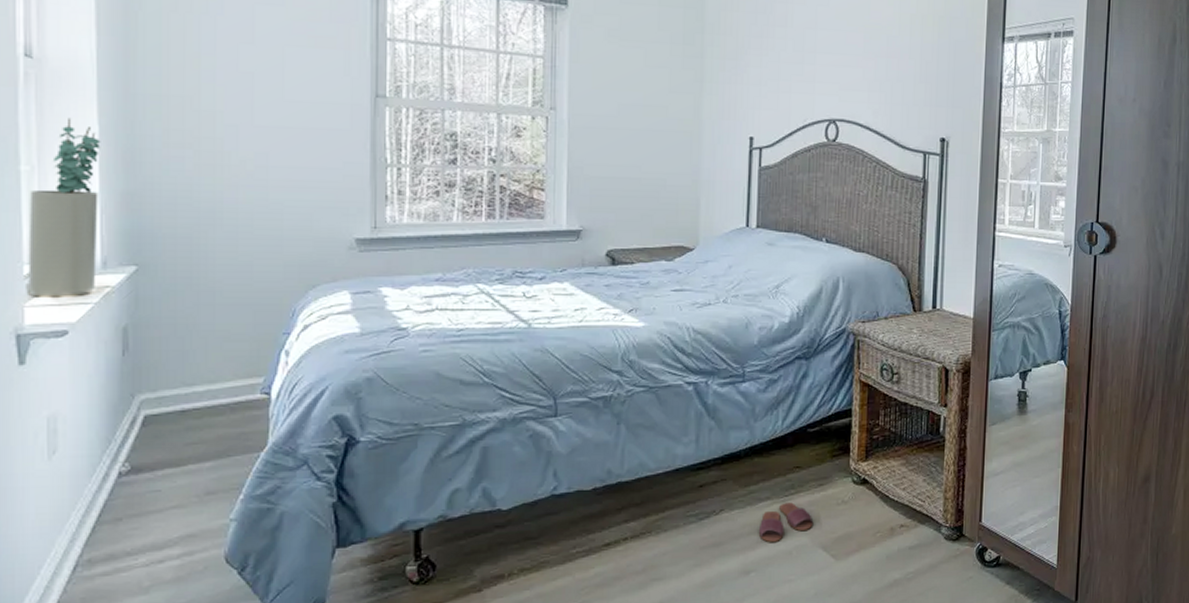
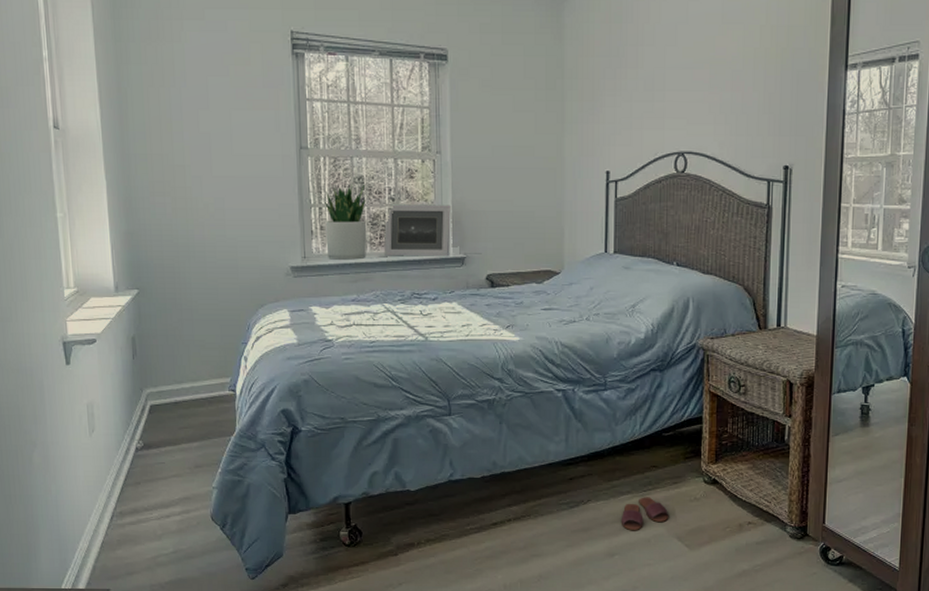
vase: present [28,117,101,297] -> none [64,175,112,314]
planter: none [405,141,459,232] -> present [325,184,367,260]
picture frame: none [479,166,566,229] -> present [383,204,451,257]

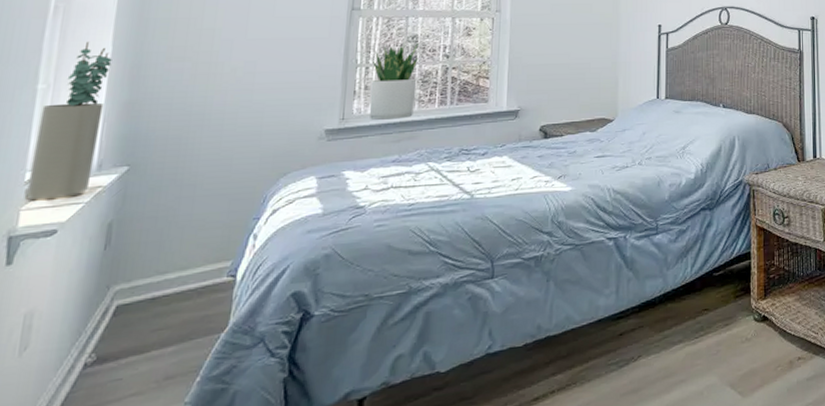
vase: none [64,175,112,314] -> present [26,41,112,201]
picture frame: present [383,204,451,257] -> none [432,60,507,113]
slippers: present [620,497,669,531] -> none [672,344,722,385]

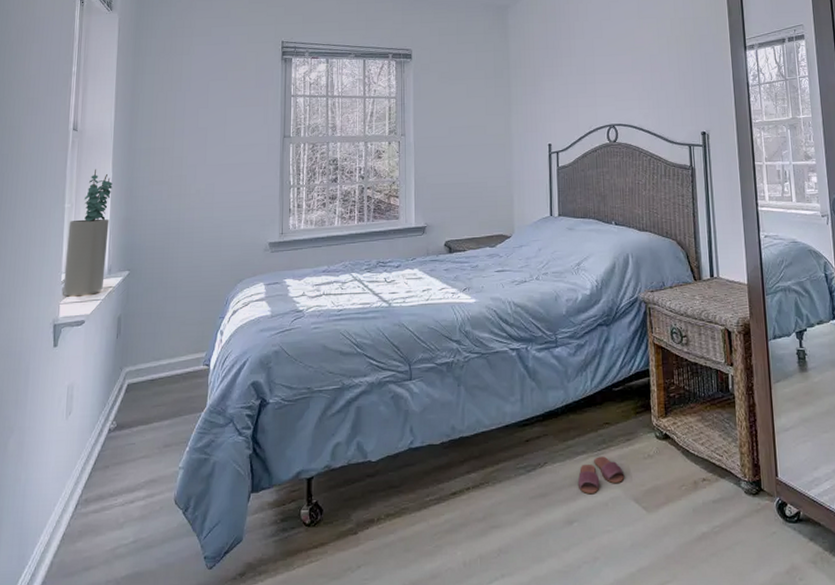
planter: present [369,42,419,120] -> none [302,165,339,235]
slippers: none [672,344,722,385] -> present [577,456,625,495]

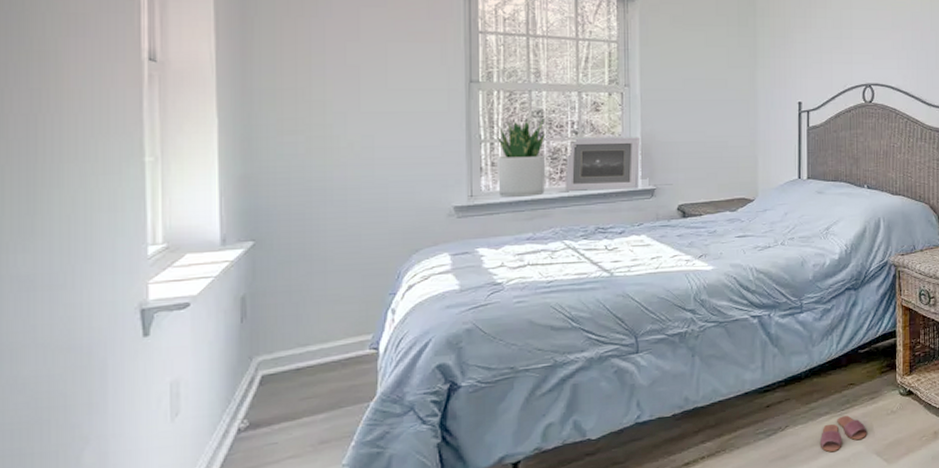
vase: present [63,169,113,297] -> none [152,112,220,275]
planter: none [302,165,339,235] -> present [497,118,546,197]
picture frame: none [353,180,413,229] -> present [564,137,640,191]

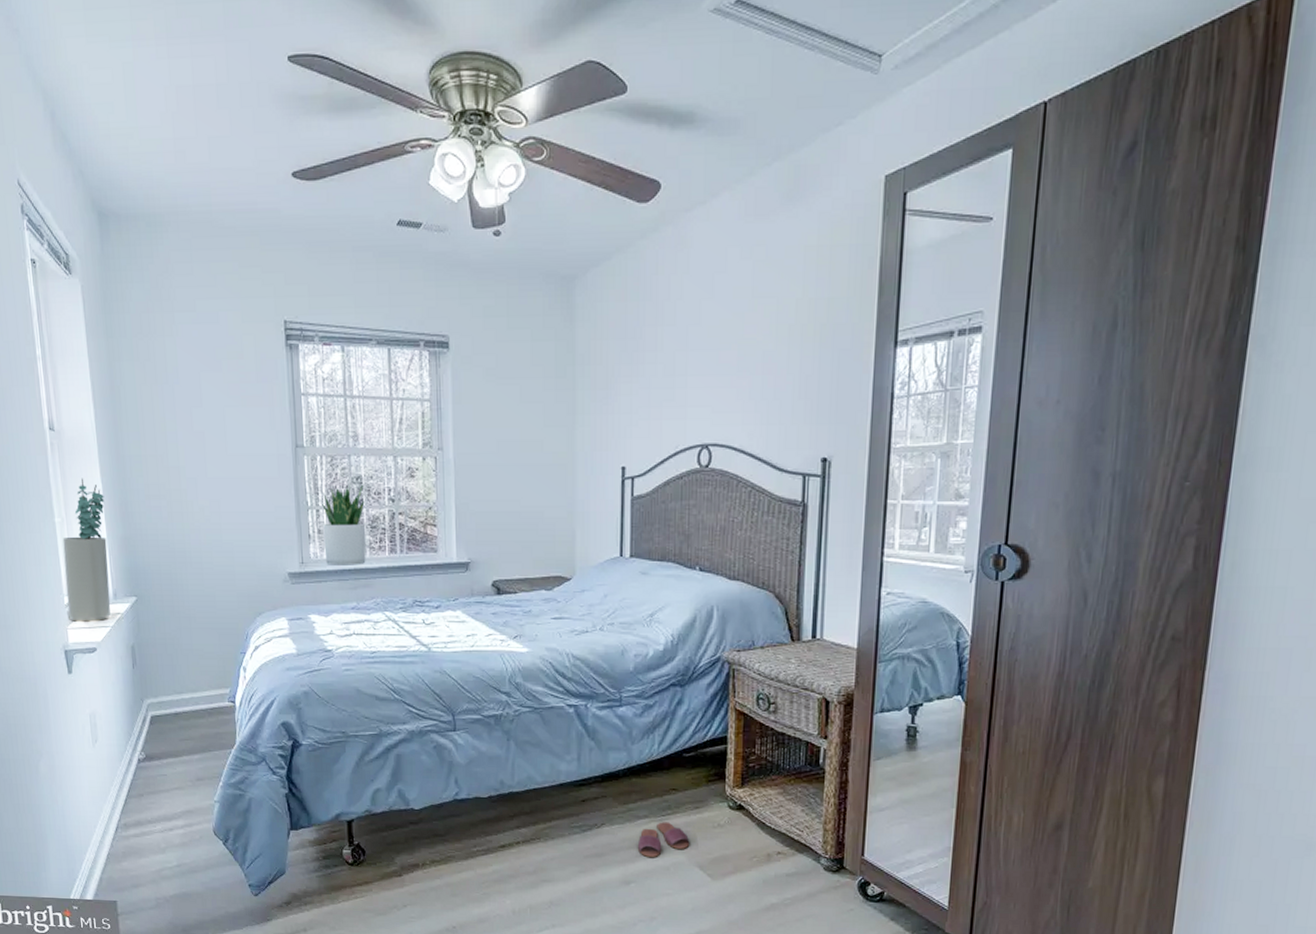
vase: none [152,112,220,275] -> present [62,478,111,622]
picture frame: present [564,137,640,191] -> none [383,505,454,562]

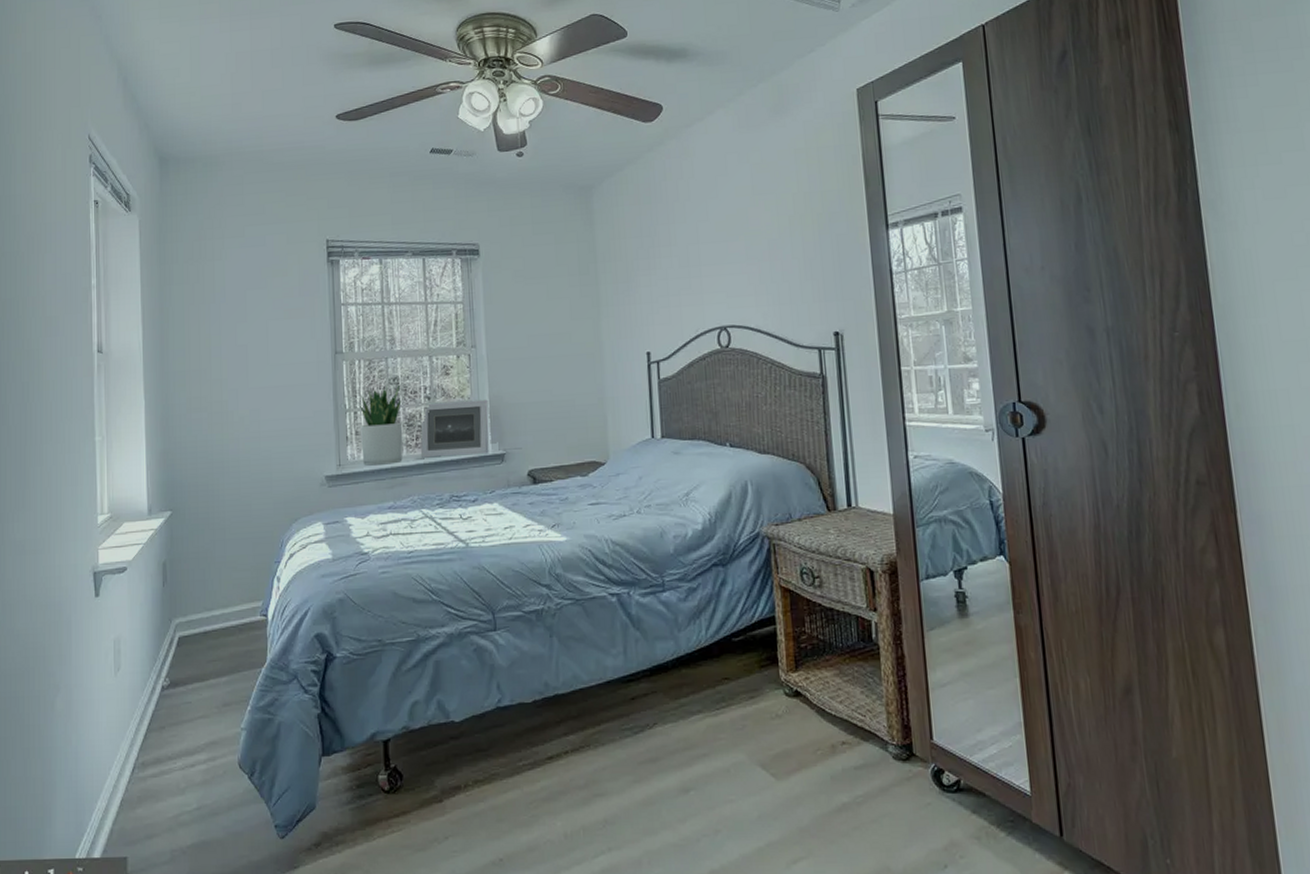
vase: present [62,478,111,622] -> none [100,396,146,541]
picture frame: none [383,505,454,562] -> present [420,399,489,458]
slippers: present [637,822,690,858] -> none [693,716,749,760]

